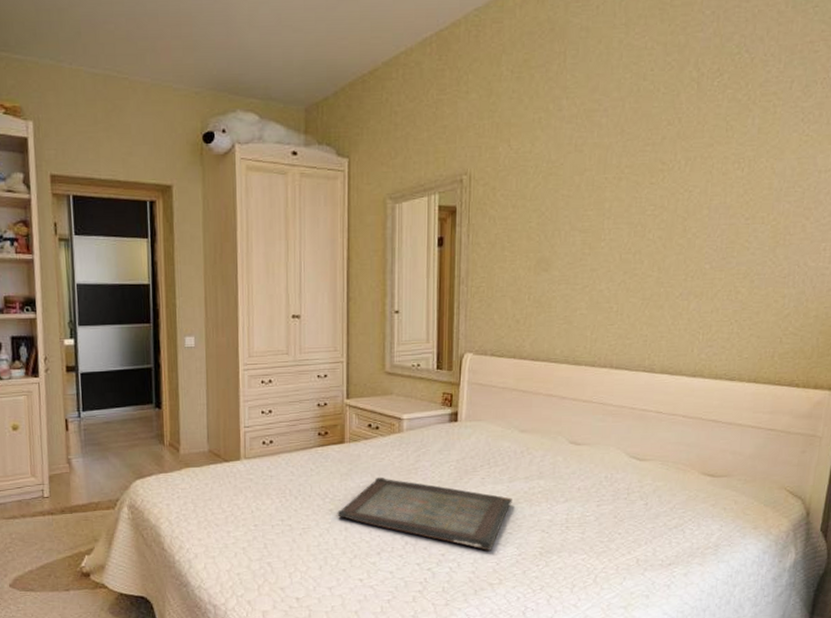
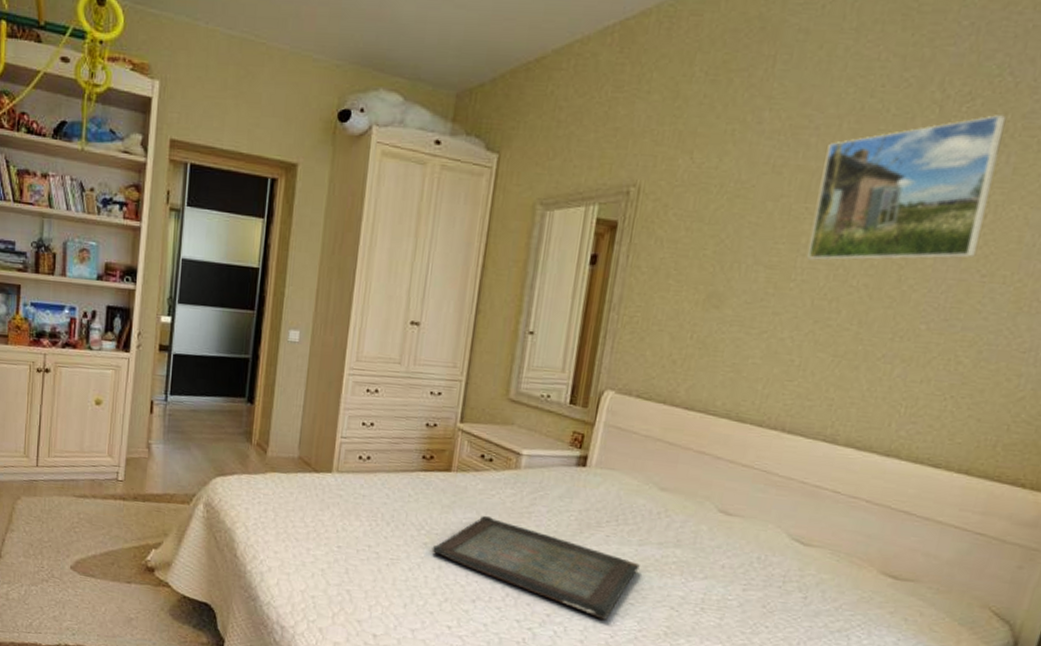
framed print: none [611,86,748,221] -> present [807,115,1007,261]

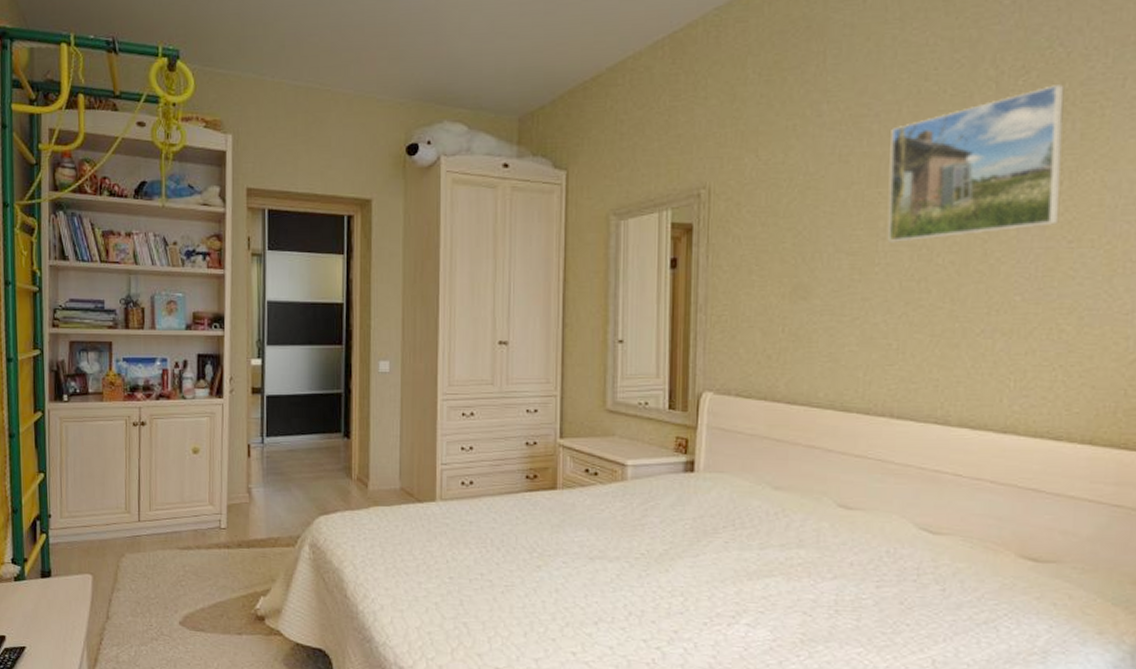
serving tray: present [432,515,640,620] -> none [546,531,764,632]

